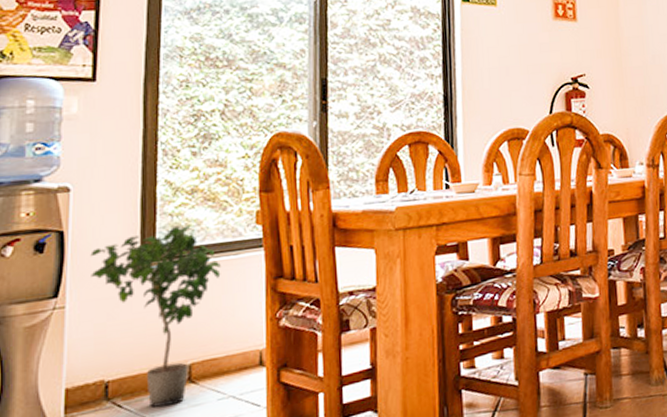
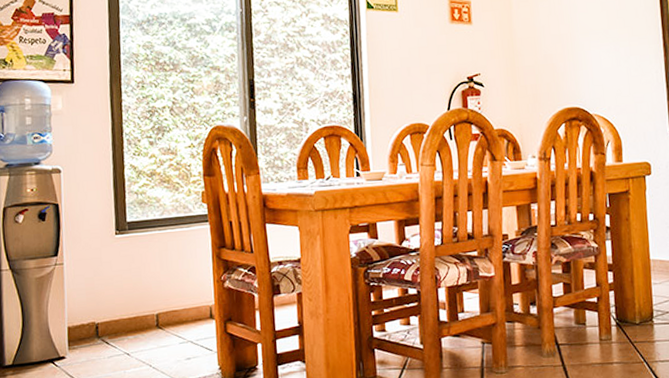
potted plant: present [90,224,221,408] -> none [79,201,177,347]

